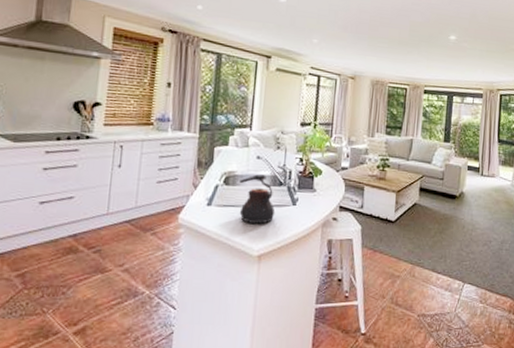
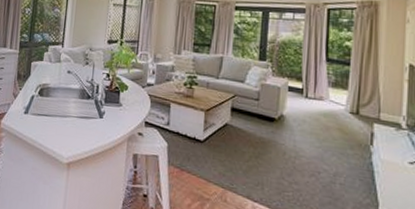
teapot: present [239,174,276,224] -> none [51,87,84,134]

